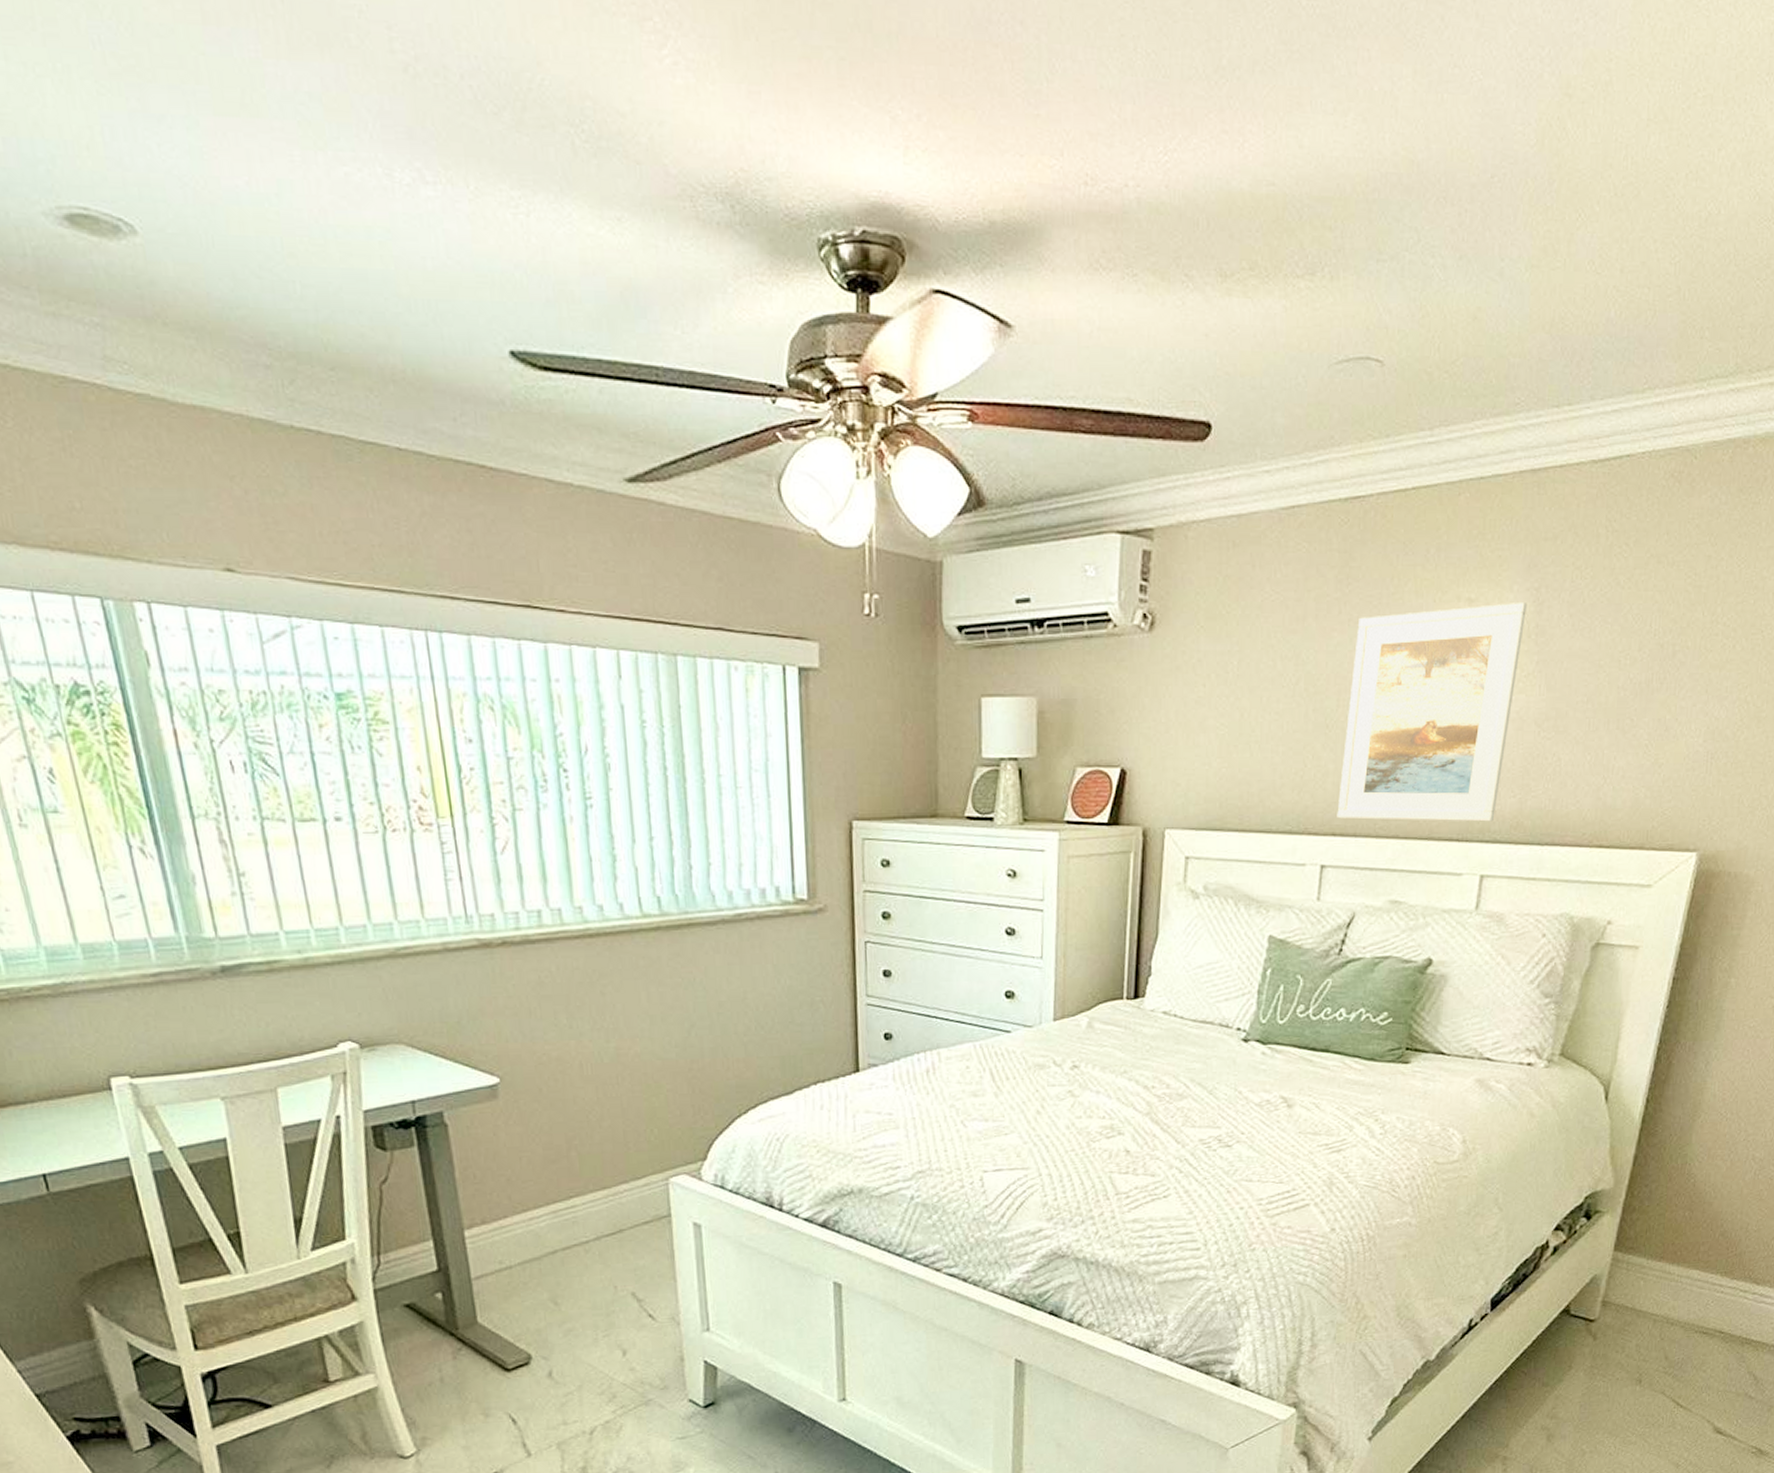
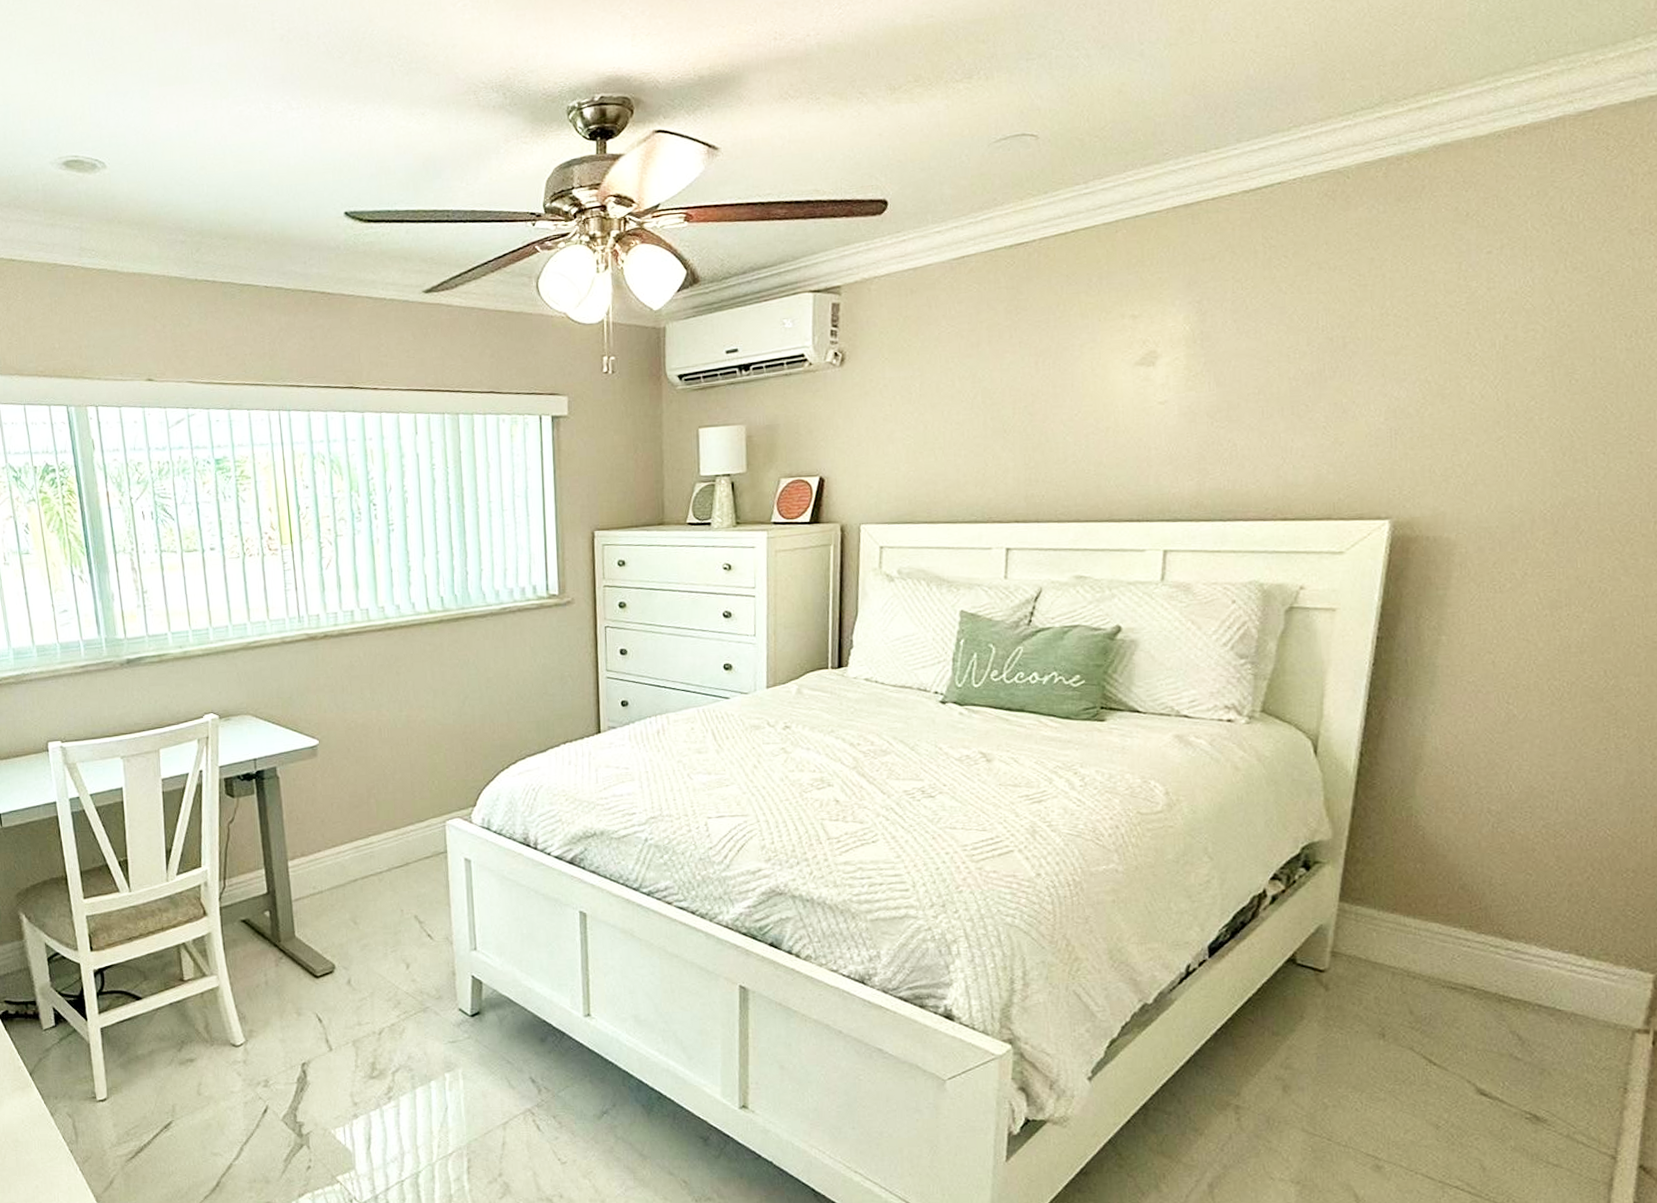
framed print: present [1337,601,1528,822] -> none [1019,313,1191,508]

